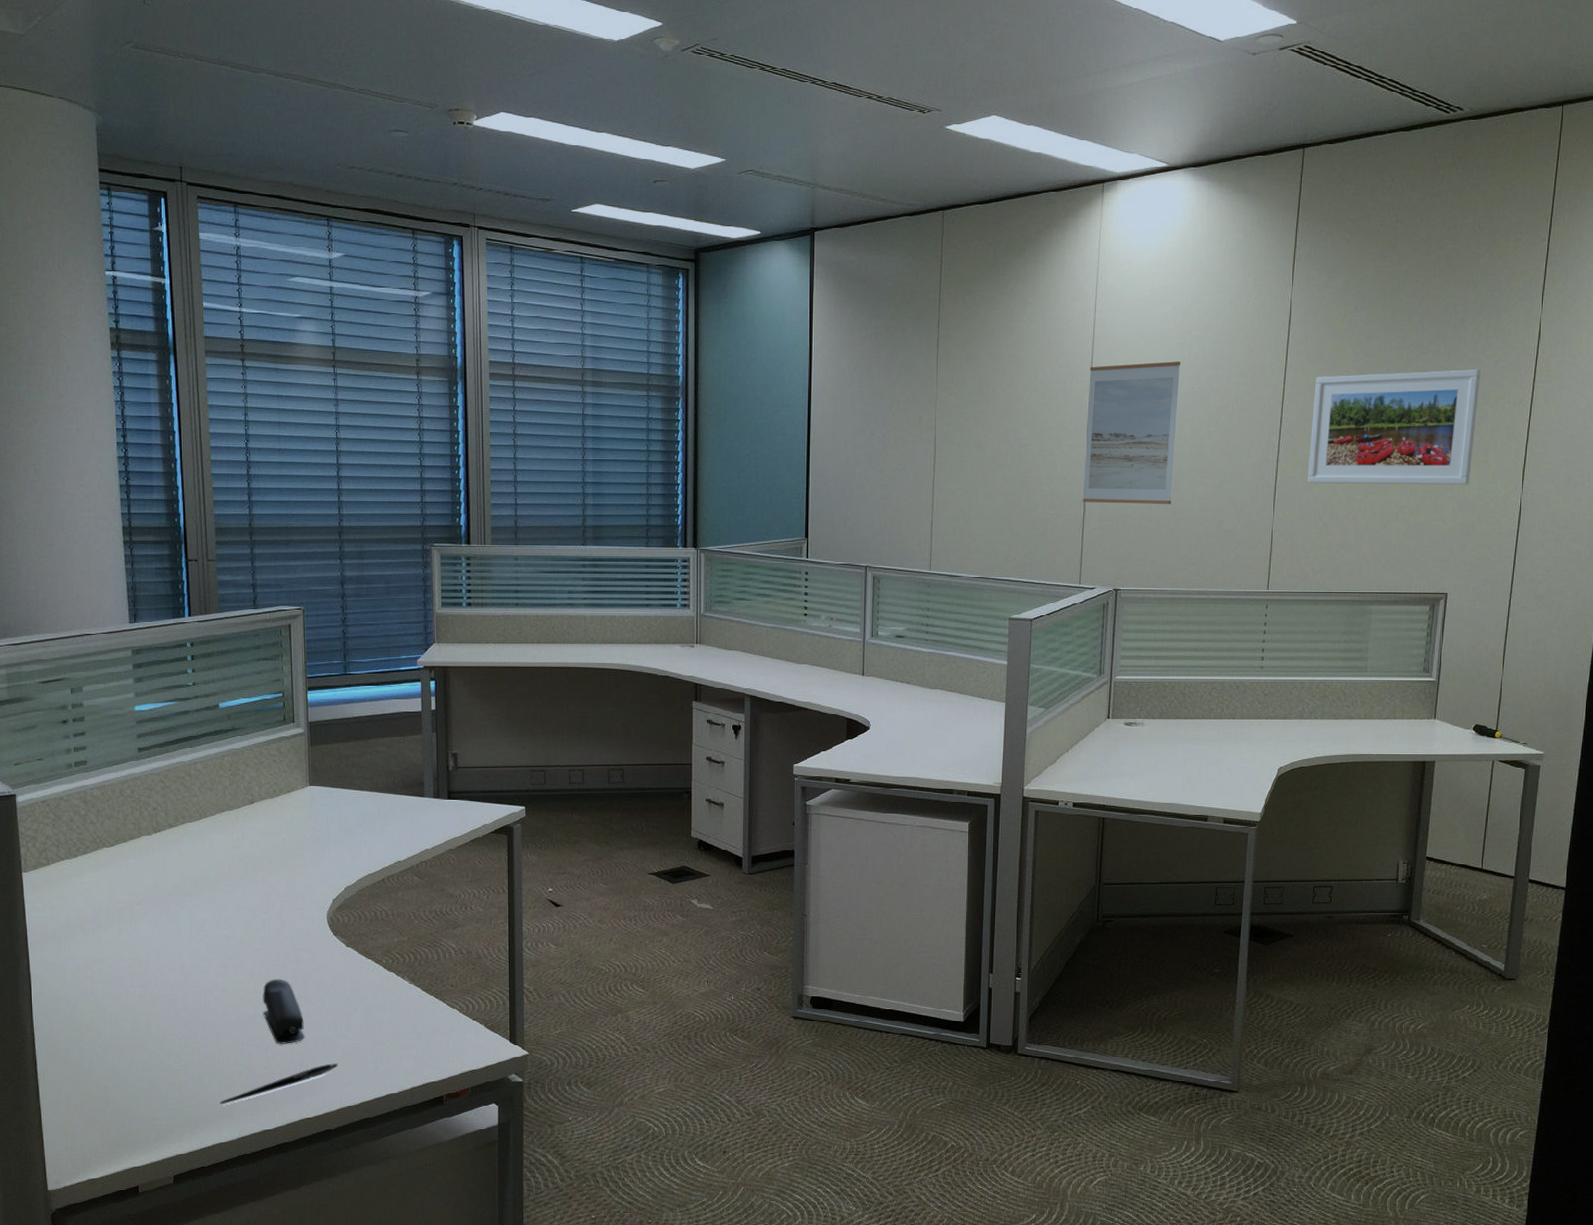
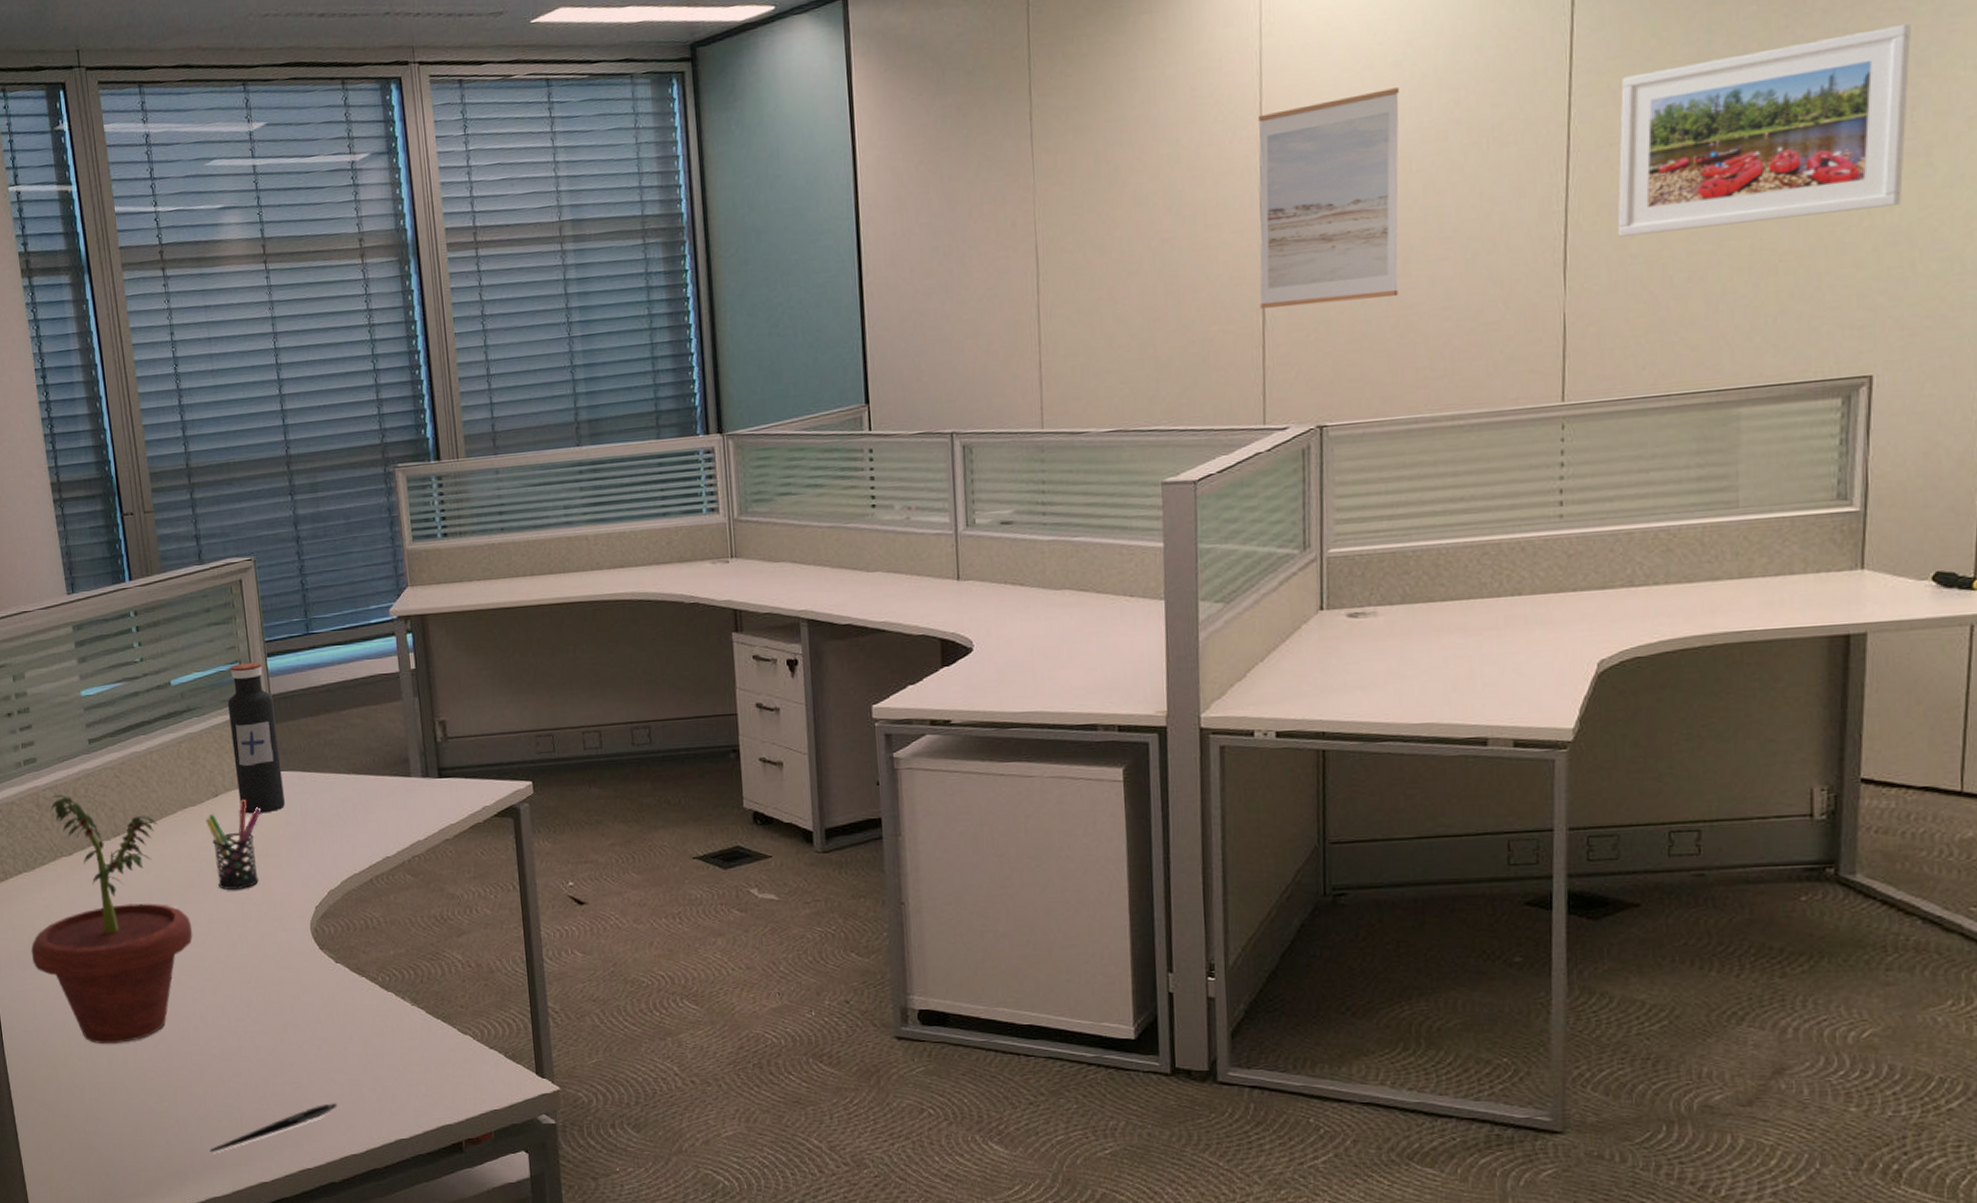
potted plant: none [66,794,221,1011] -> present [31,795,193,1045]
pen holder: none [241,807,292,883] -> present [206,799,262,891]
stapler: present [262,979,305,1045] -> none [246,1003,298,1082]
water bottle: none [269,693,313,820] -> present [227,662,285,814]

